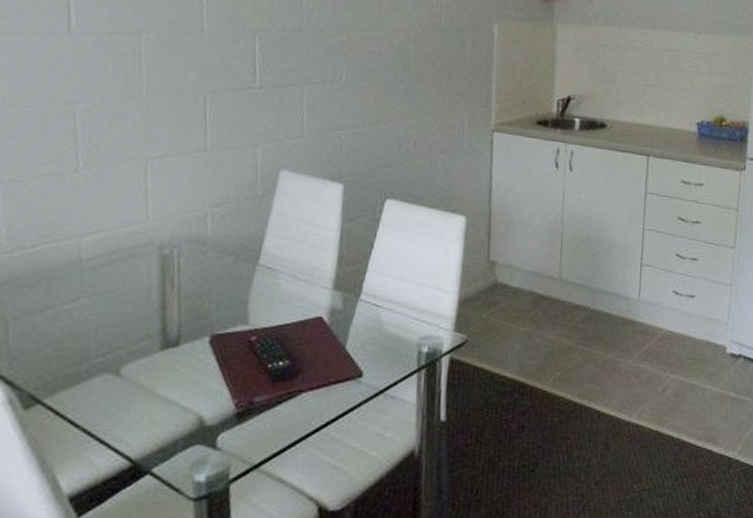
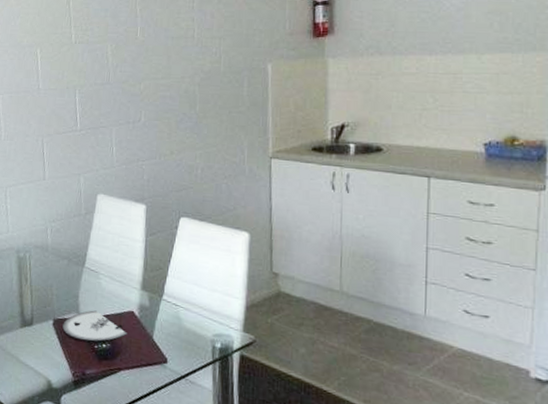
plate: none [223,319,313,360] -> present [62,310,127,342]

